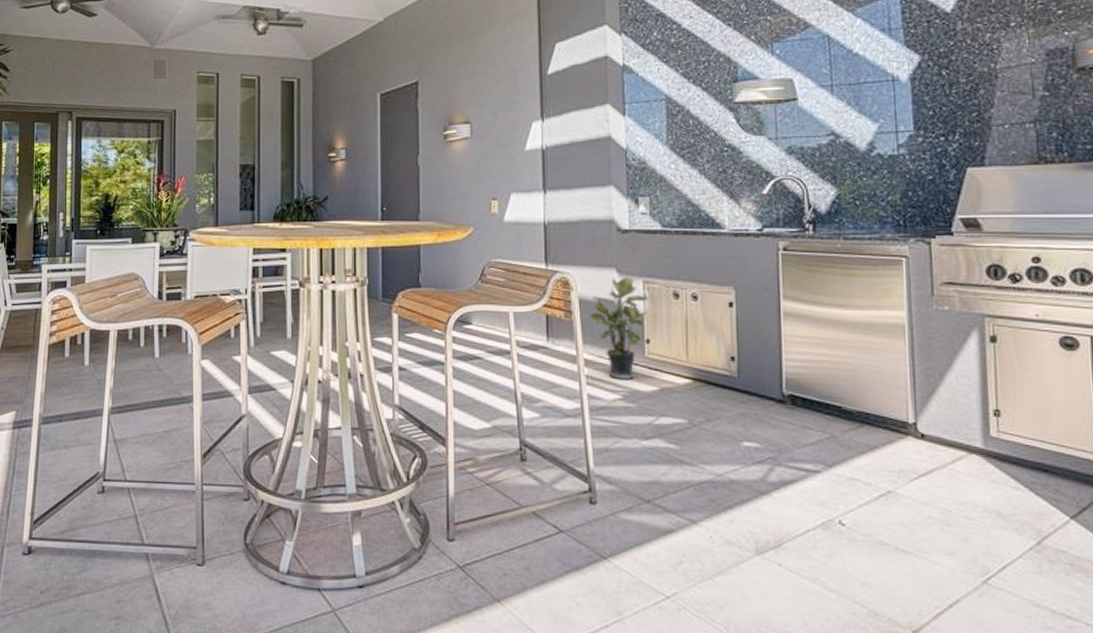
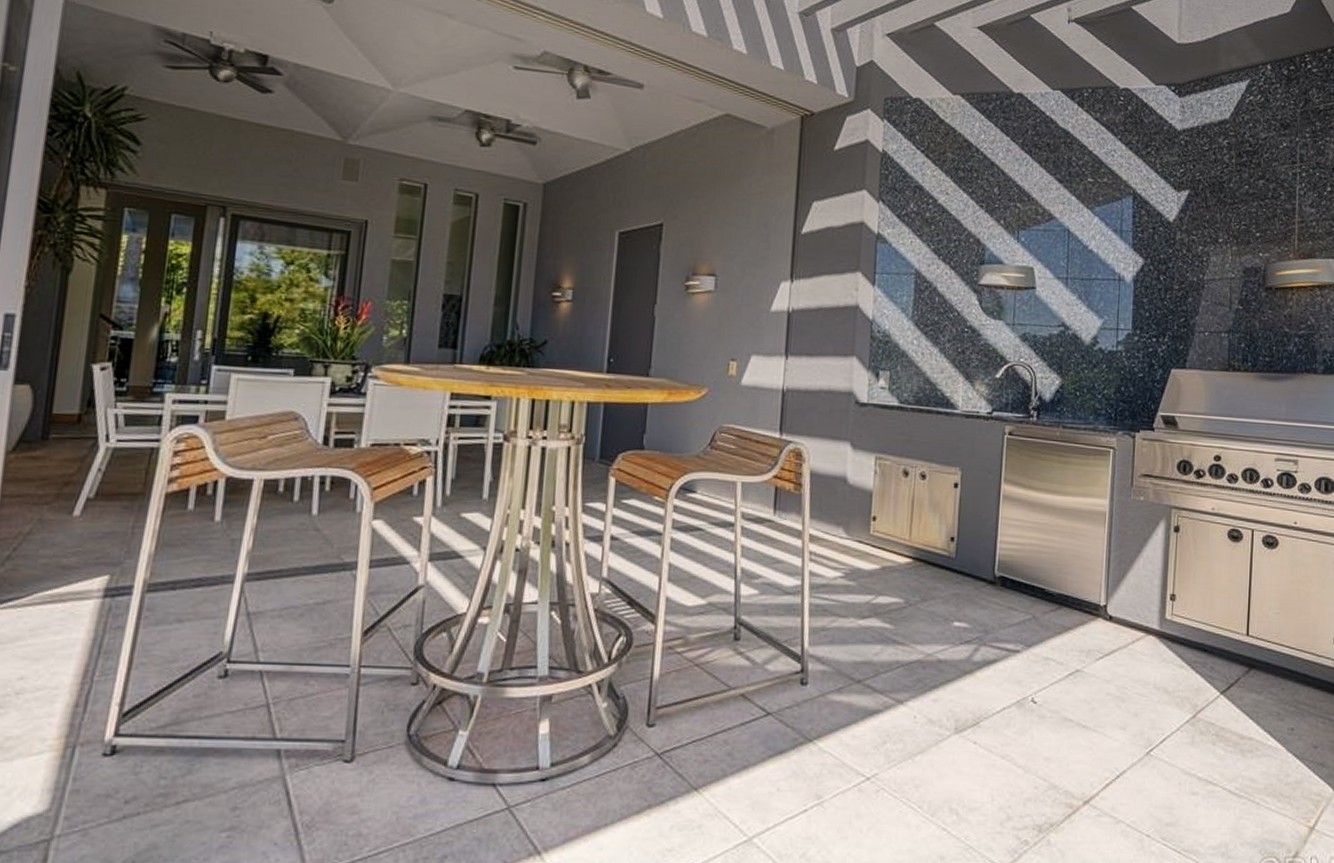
potted plant: present [590,275,648,379] -> none [819,450,879,556]

